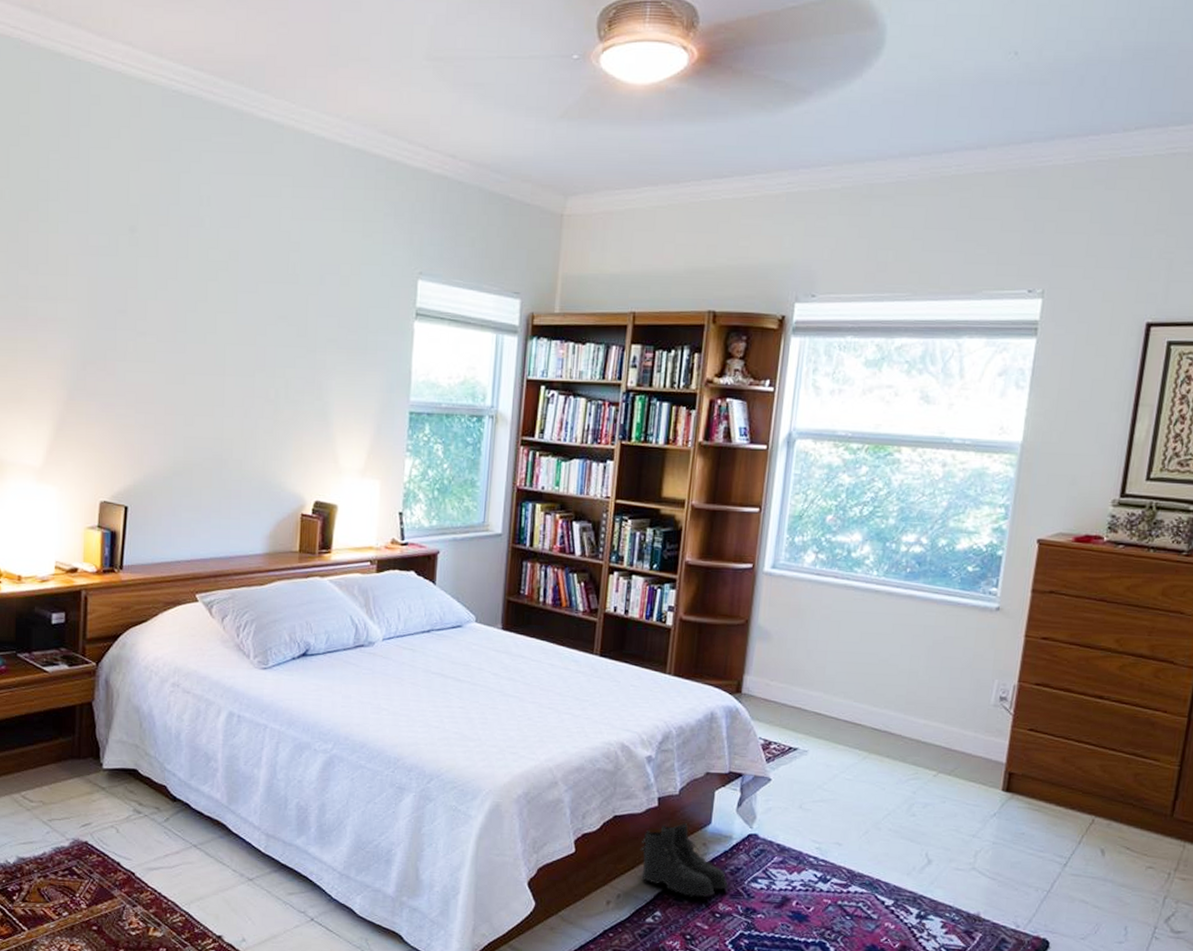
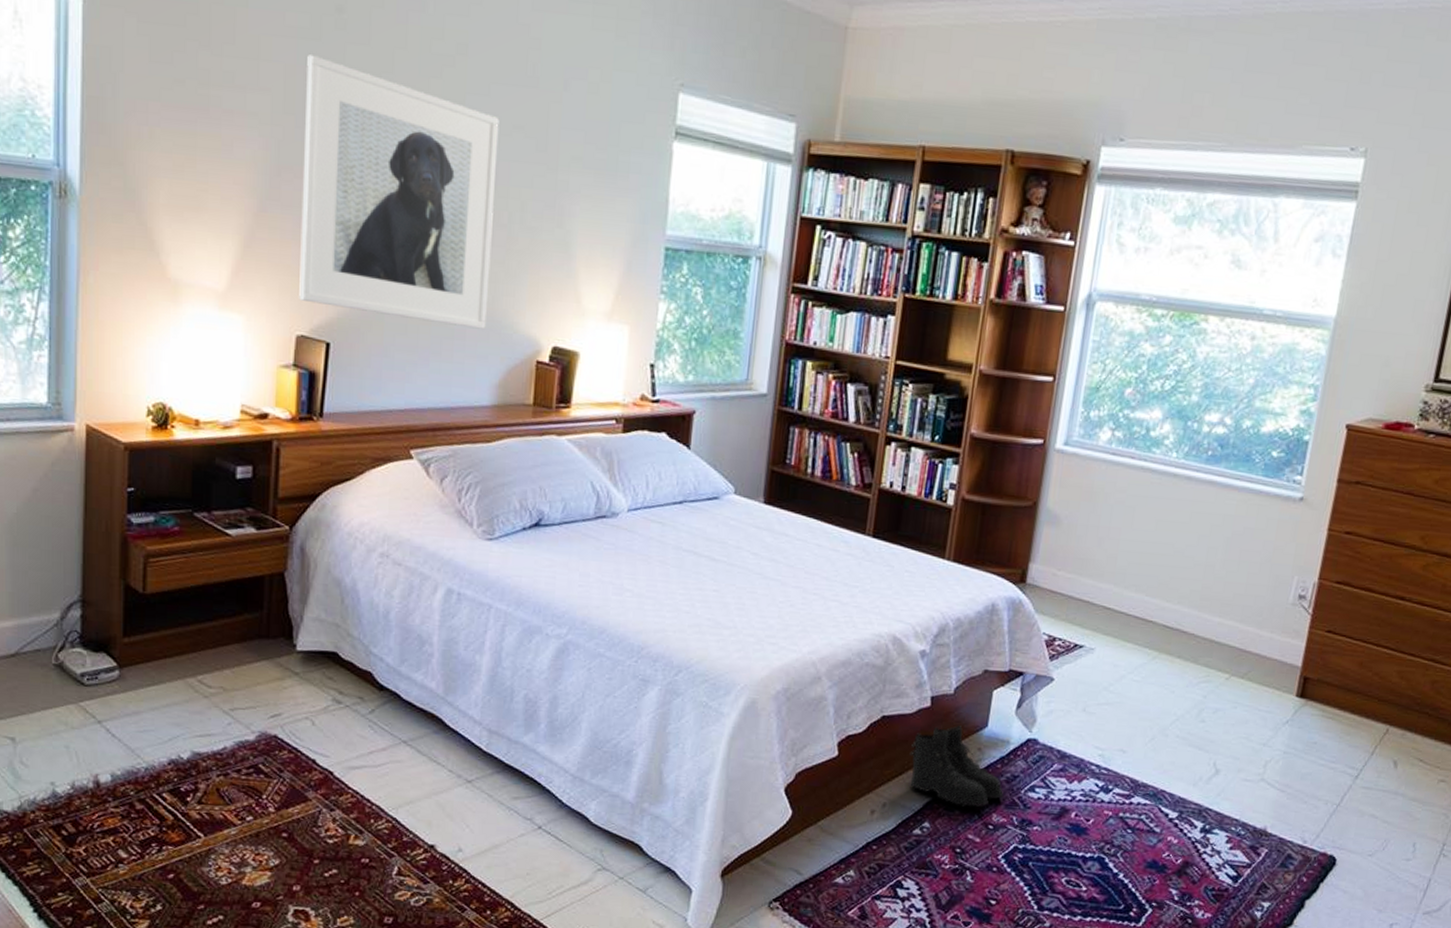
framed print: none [102,268,266,489] -> present [299,55,500,330]

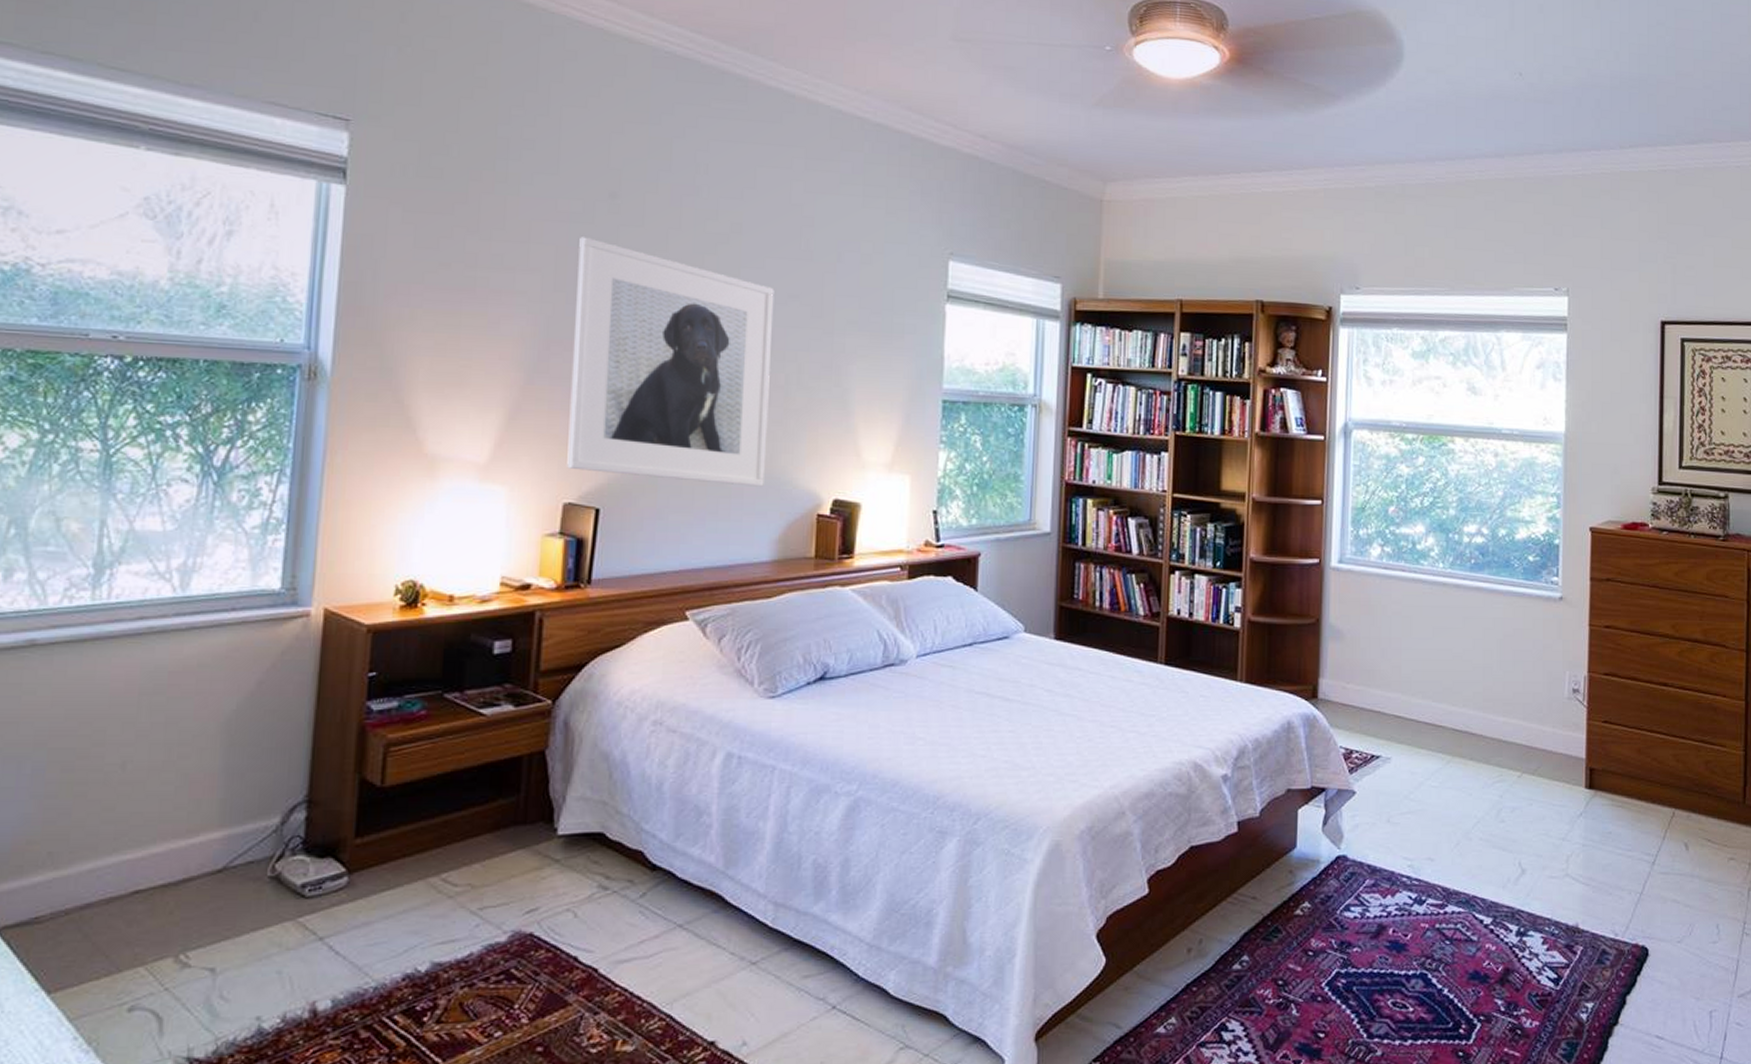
boots: present [909,725,1003,808] -> none [1221,849,1319,935]

